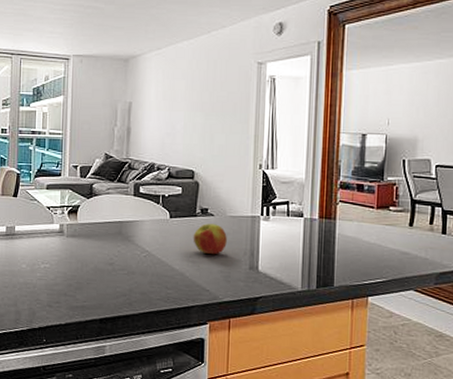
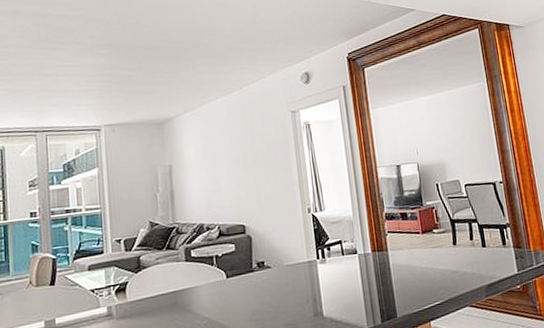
apple: present [193,224,227,255] -> none [252,276,288,309]

